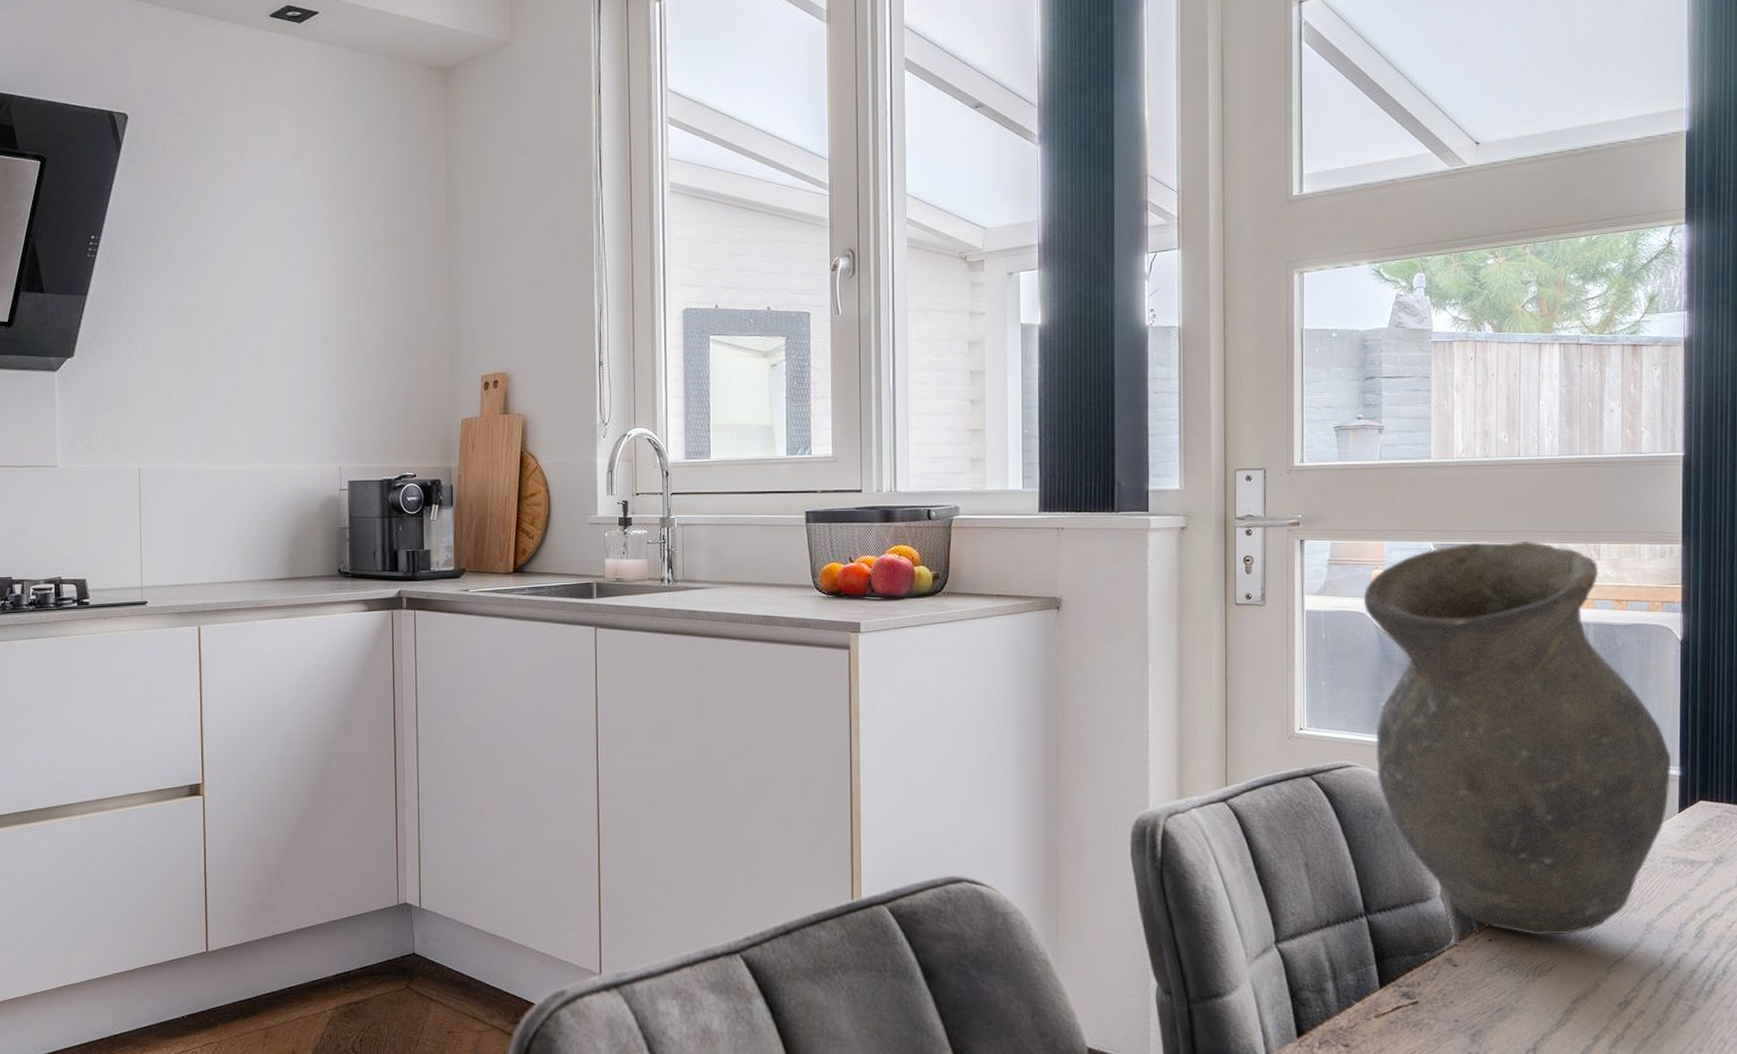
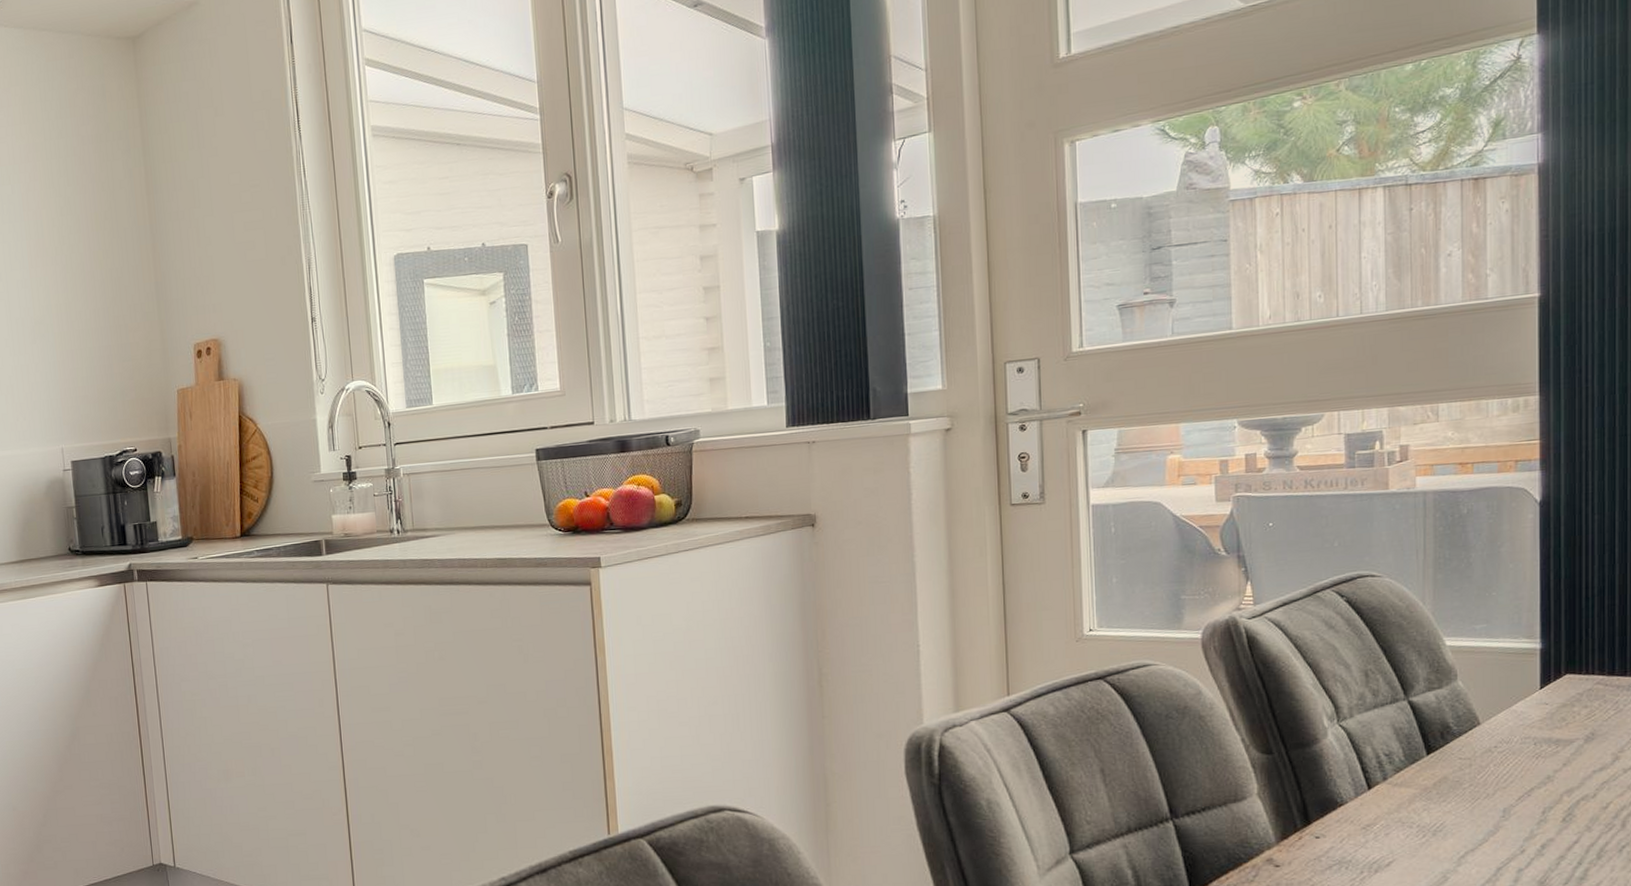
vase: present [1363,540,1672,935] -> none [1157,407,1531,830]

